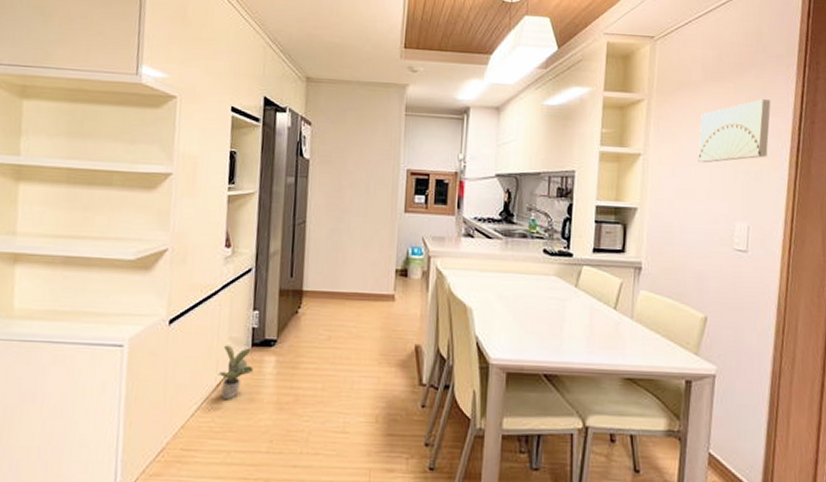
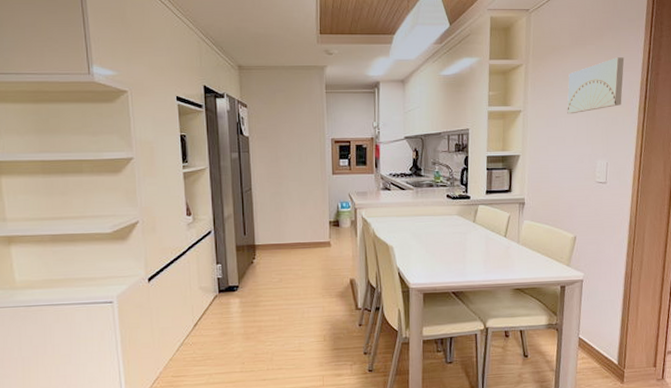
potted plant: present [219,345,254,399] -> none [195,293,223,335]

